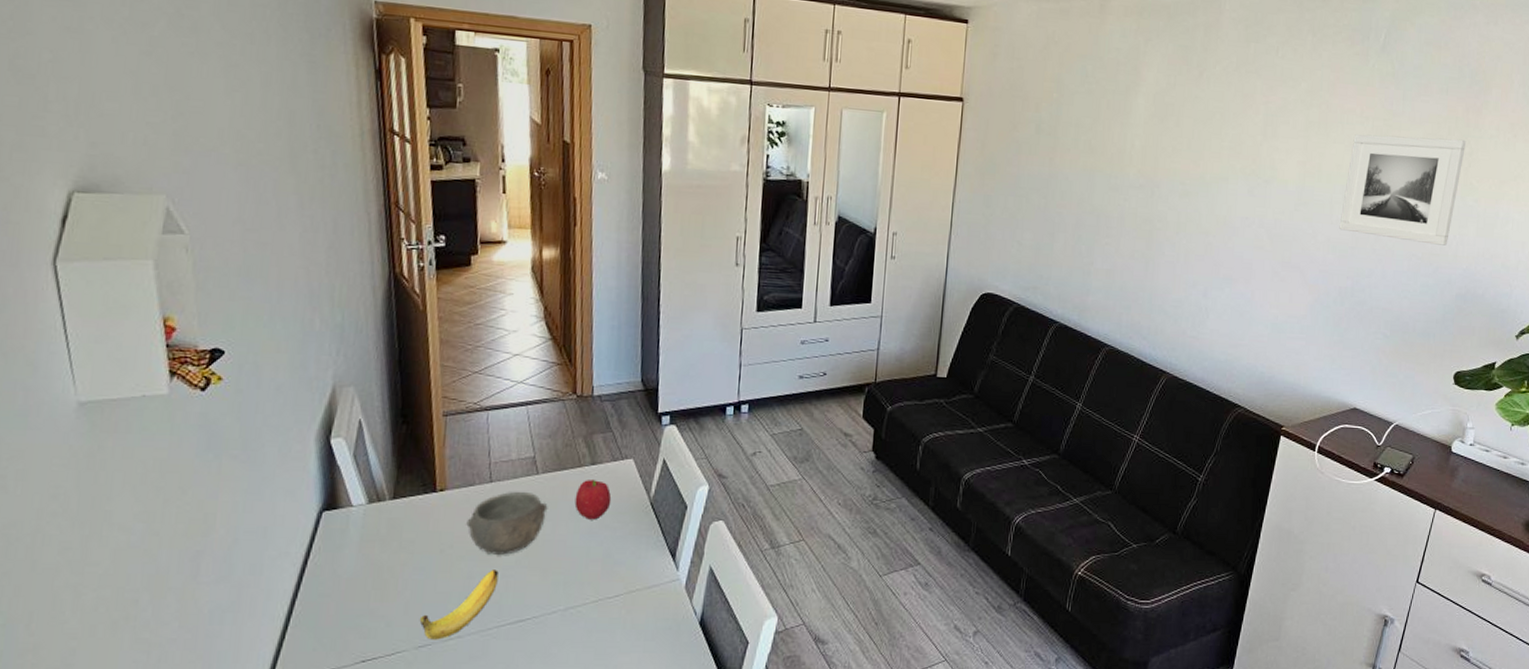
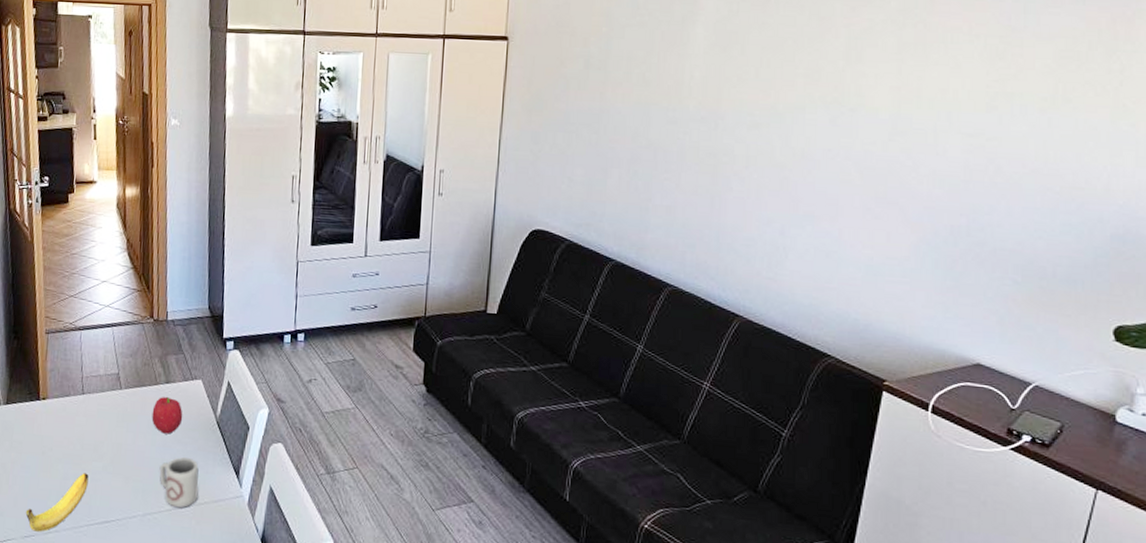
bowl: present [466,491,548,555] -> none [63,403,130,461]
cup: none [583,544,630,598] -> present [159,457,199,508]
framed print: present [1339,134,1467,246] -> none [947,54,1115,178]

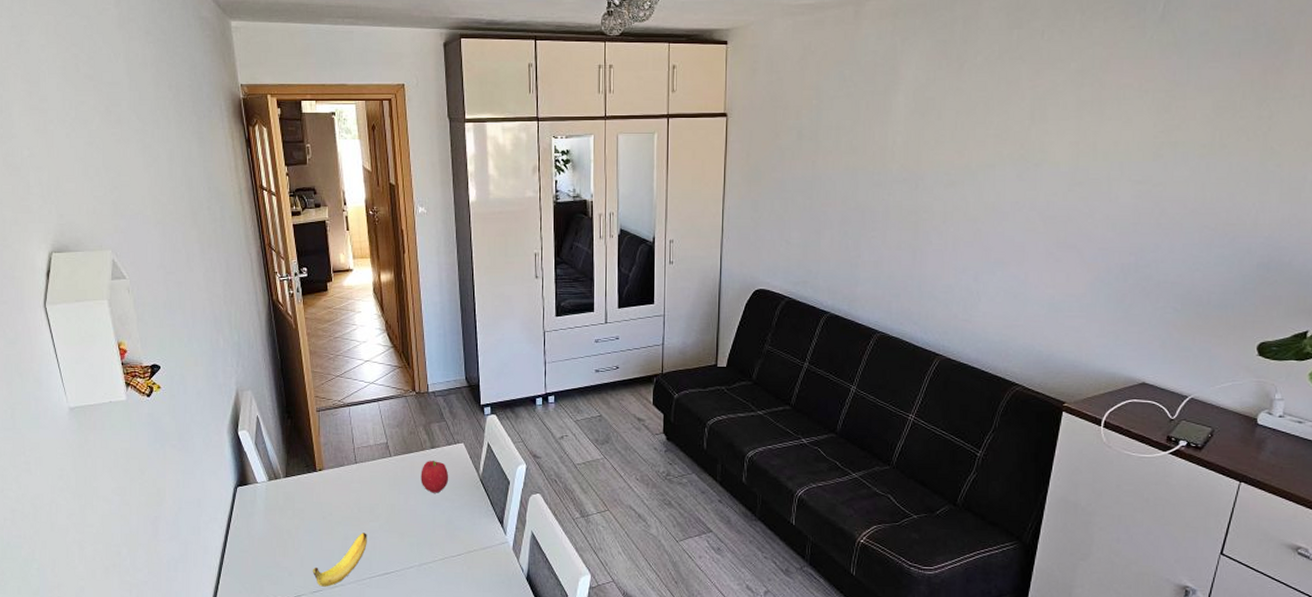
cup: present [159,457,199,508] -> none [431,513,468,557]

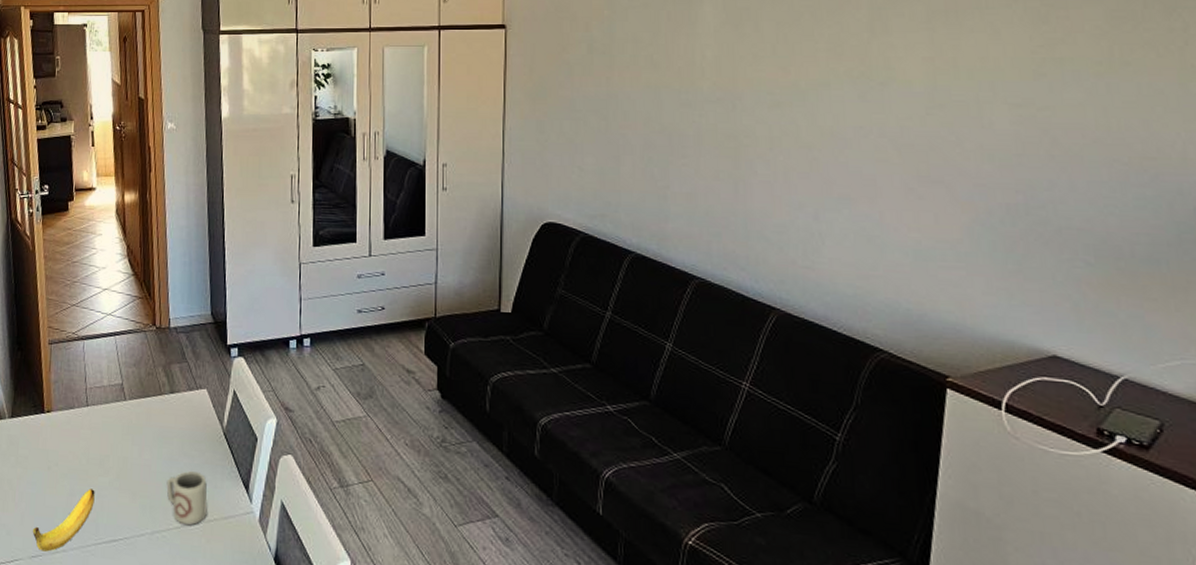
fruit: present [421,461,449,493] -> none [157,408,189,447]
cup: none [431,513,468,557] -> present [166,471,207,526]

